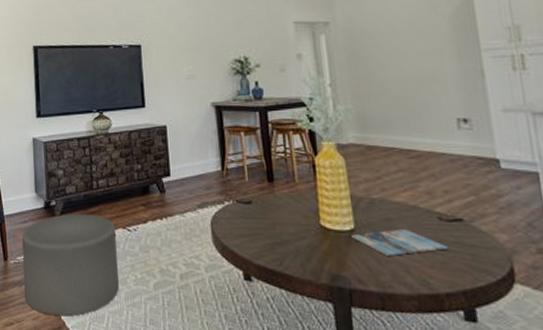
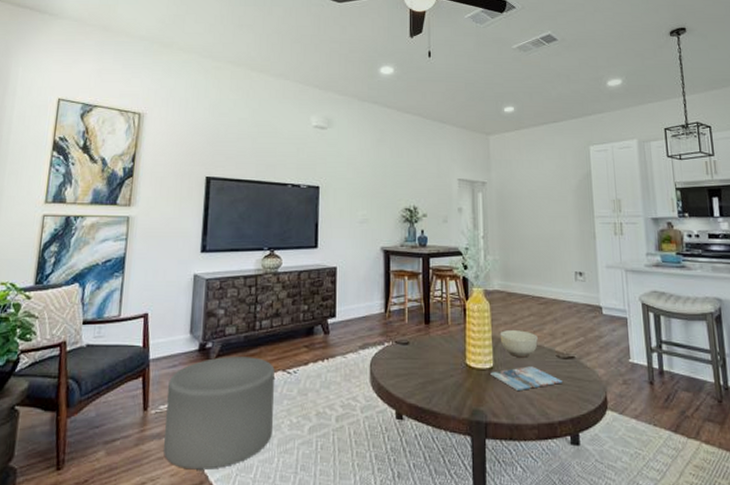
bowl: none [360,187,411,220] -> present [500,329,538,358]

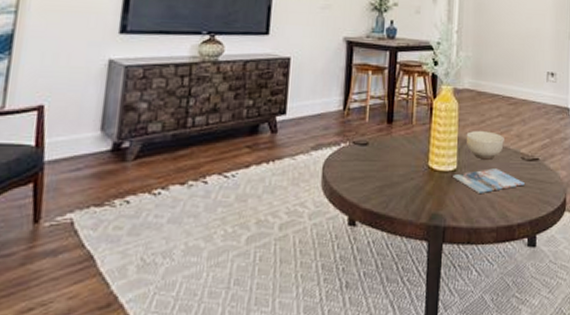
pouf: present [164,357,275,470] -> none [60,158,209,291]

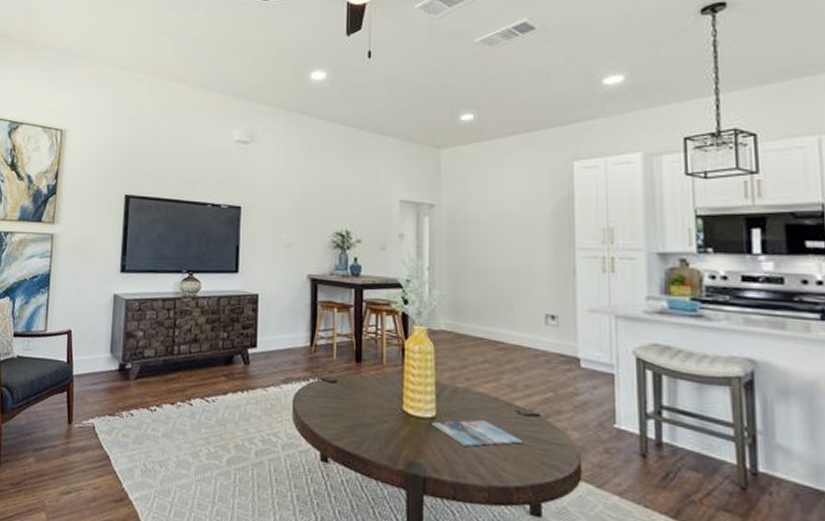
bowl: present [466,130,504,160] -> none [445,376,493,410]

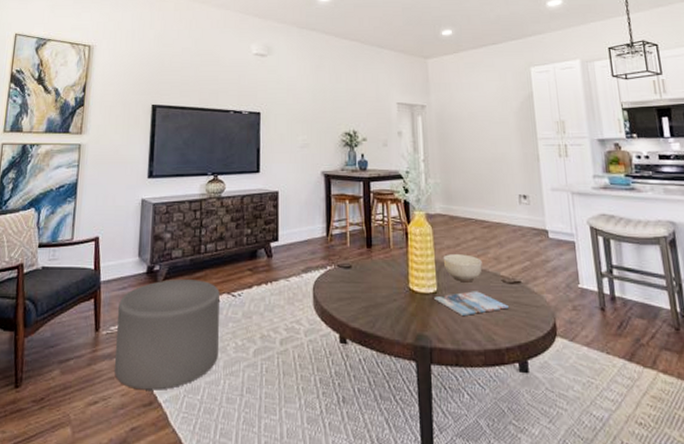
pouf: none [87,379,193,488] -> present [115,279,220,390]
bowl: none [445,376,493,410] -> present [443,253,482,282]

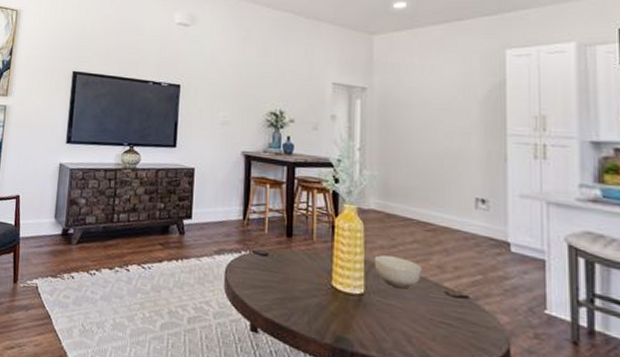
pouf: present [115,279,220,390] -> none [29,244,130,347]
magazine: present [434,291,509,317] -> none [360,298,450,325]

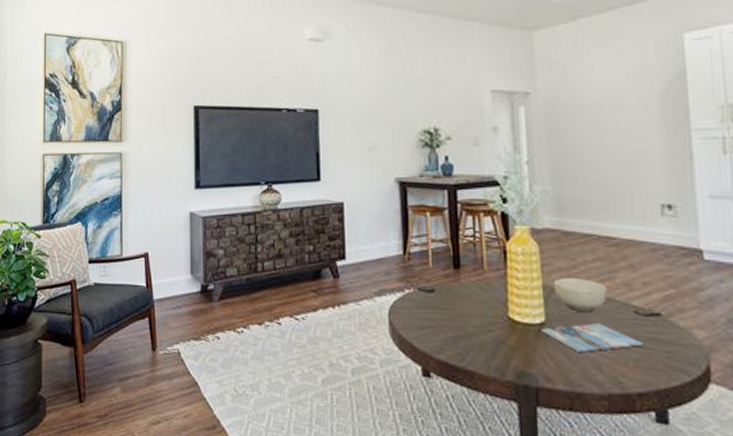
magazine: none [360,298,450,325] -> present [541,323,643,354]

